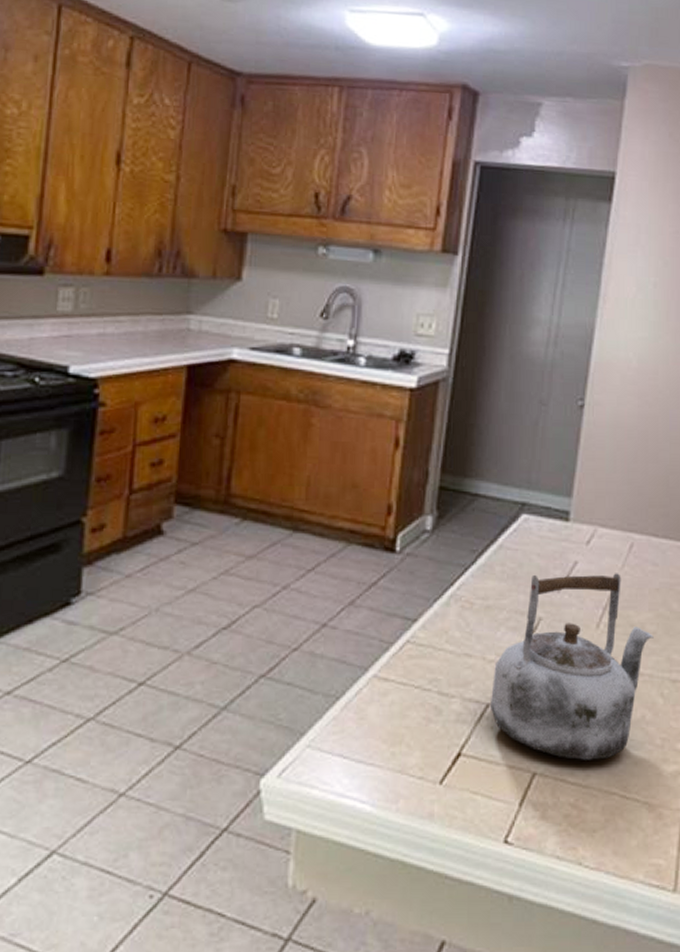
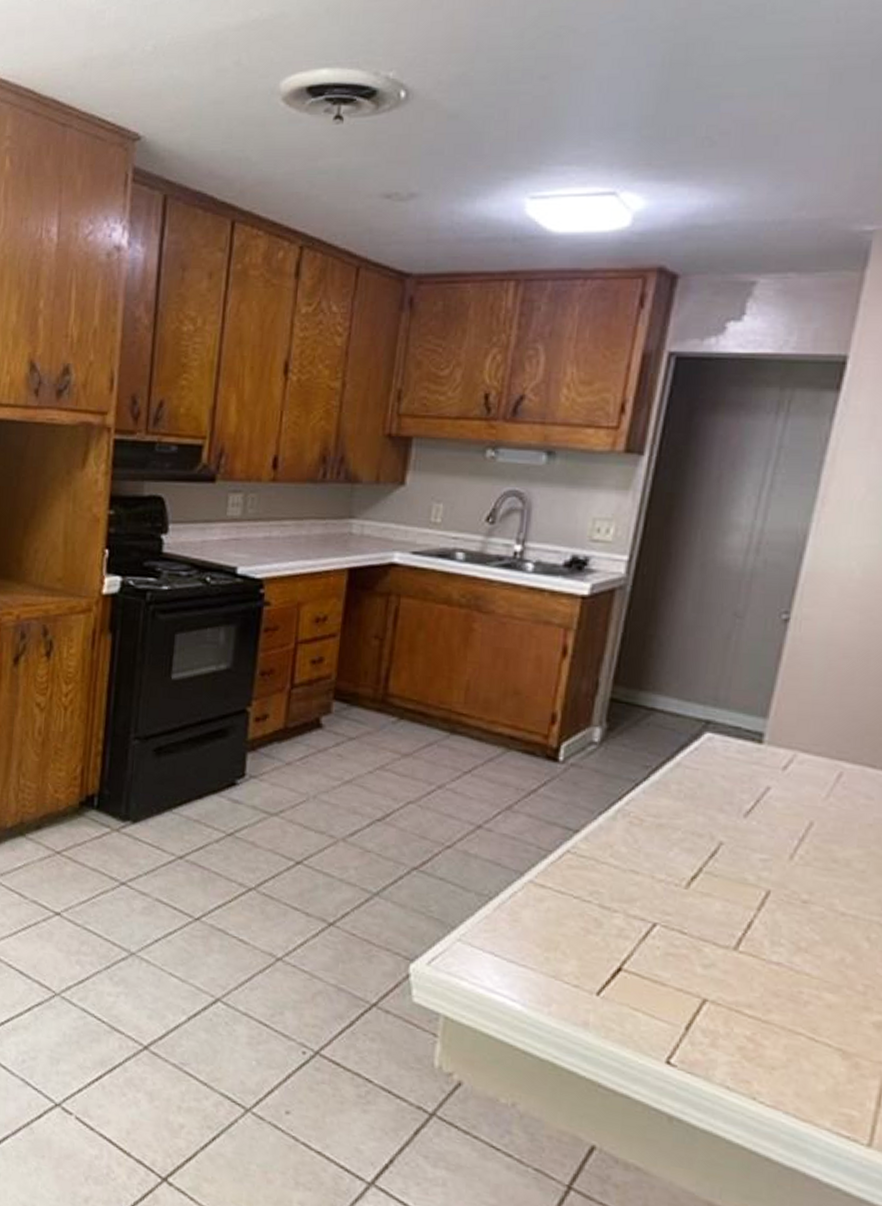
kettle: present [491,573,654,760] -> none [658,796,862,997]

